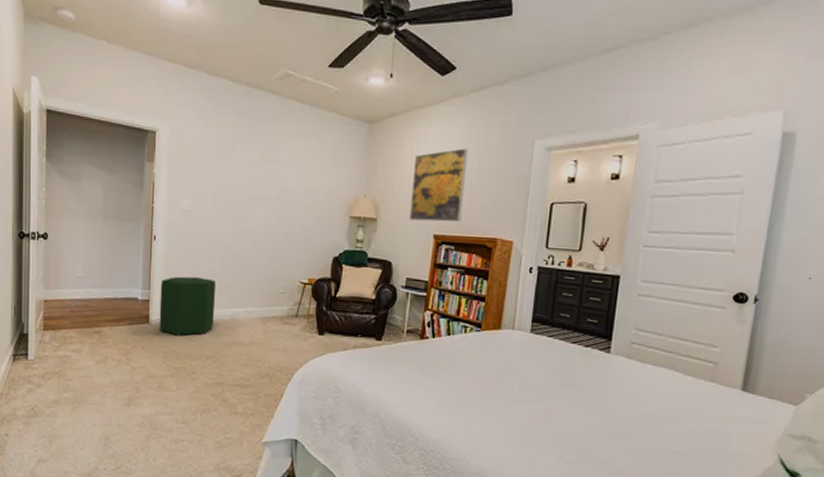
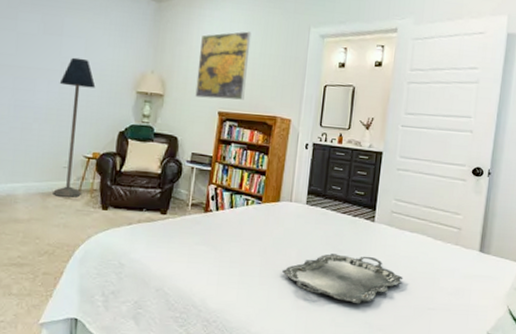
floor lamp: none [272,184,310,322] -> present [53,57,96,197]
serving tray: none [504,386,645,443] -> present [282,254,404,304]

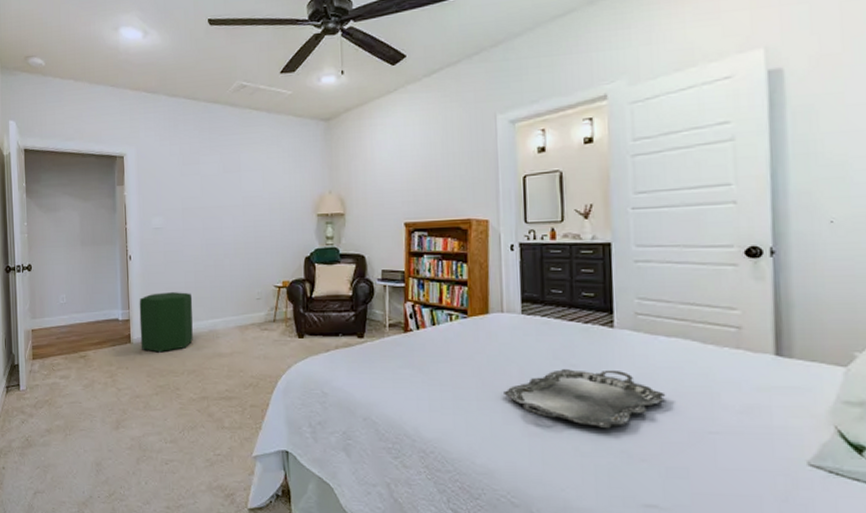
floor lamp: present [53,57,96,197] -> none [243,190,278,328]
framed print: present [195,31,251,100] -> none [375,132,431,211]

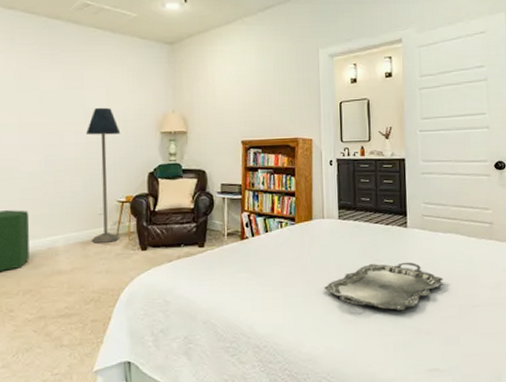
floor lamp: none [243,190,278,328] -> present [85,107,121,243]

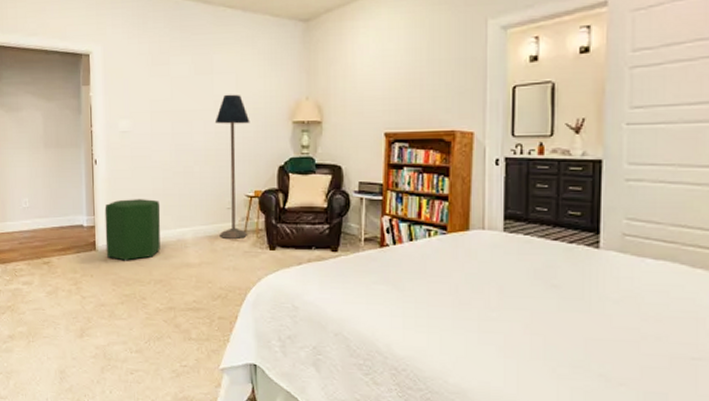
serving tray: present [324,262,444,311] -> none [481,290,650,352]

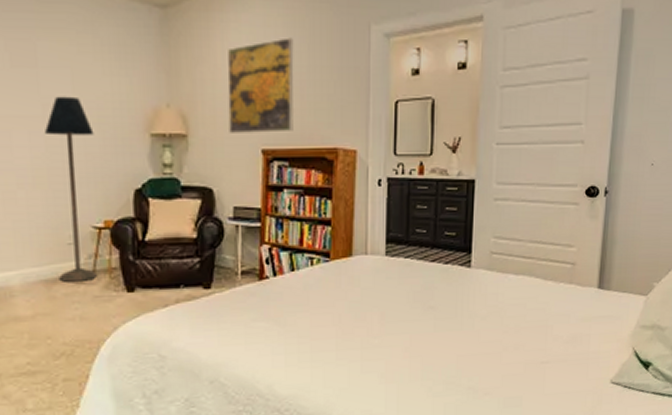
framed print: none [356,37,415,119] -> present [227,37,294,133]

